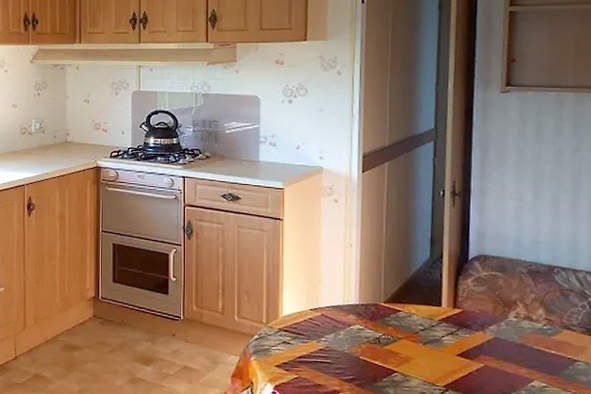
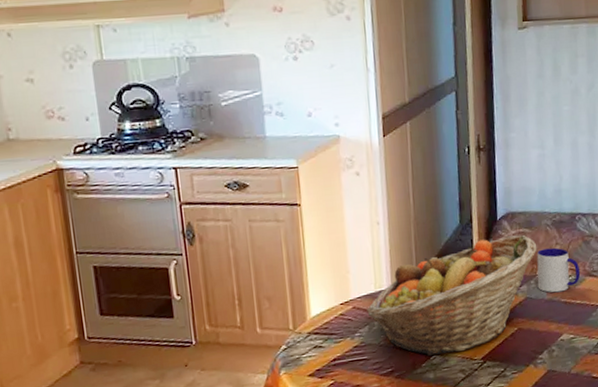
fruit basket: none [334,275,510,375] -> present [367,234,537,356]
mug: none [508,294,557,339] -> present [536,247,581,293]

